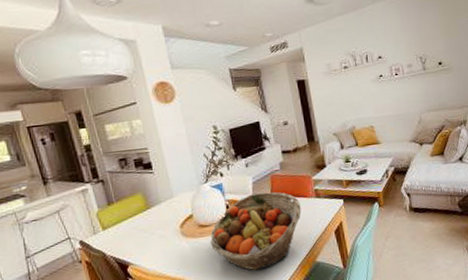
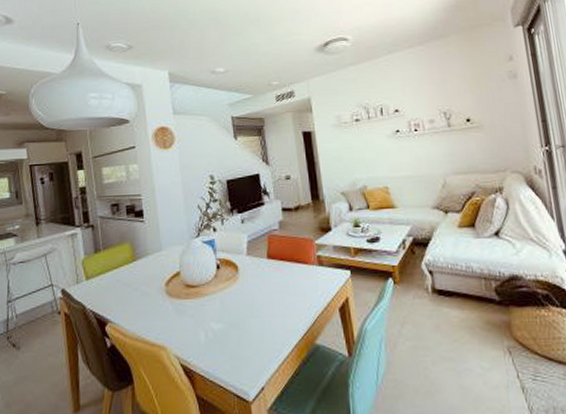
fruit basket: present [210,191,302,271] -> none [197,254,301,346]

